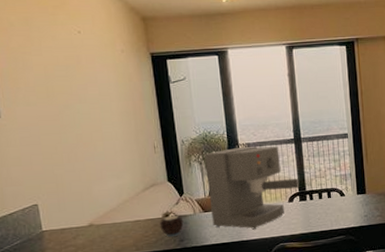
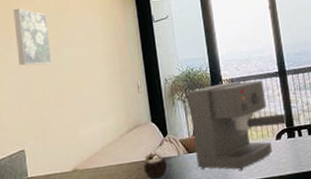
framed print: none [19,59,64,121] -> present [13,8,52,66]

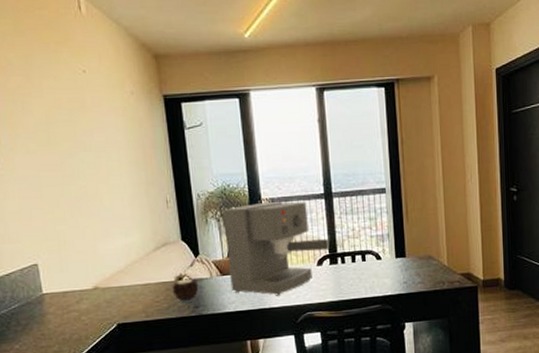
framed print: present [13,8,52,66] -> none [18,102,66,171]

